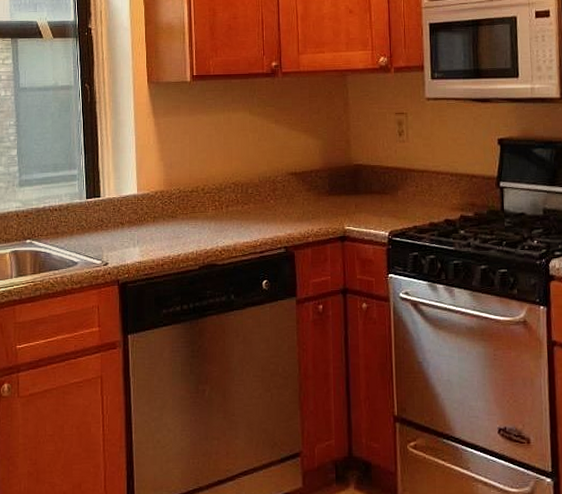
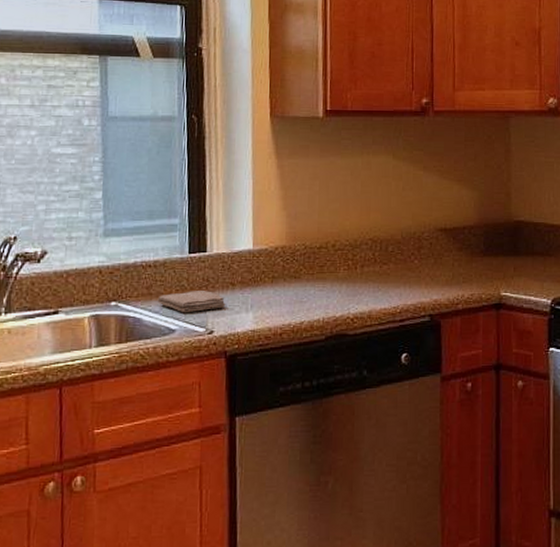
washcloth: none [63,229,117,249] -> present [157,291,226,313]

